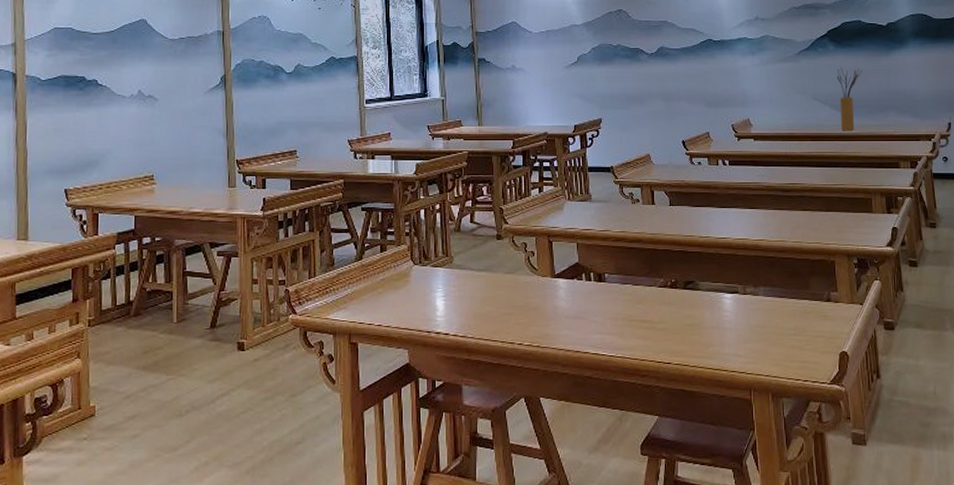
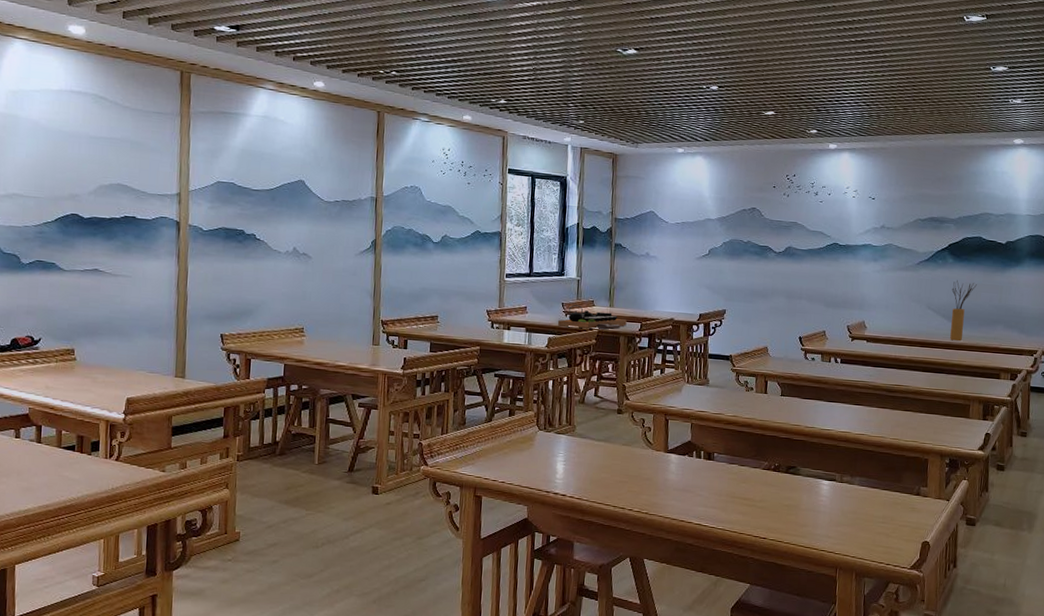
tea set: none [424,127,498,152] -> present [557,305,627,330]

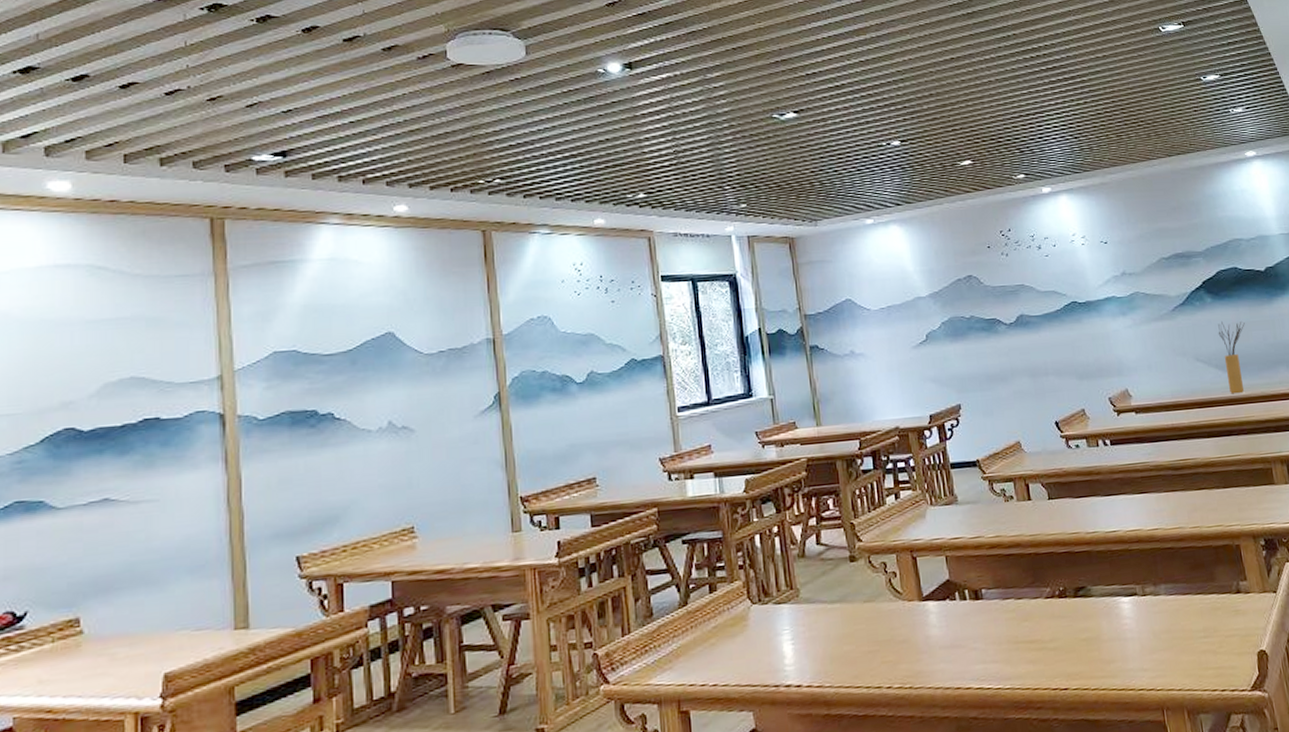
tea set: present [557,305,627,330] -> none [753,431,842,464]

